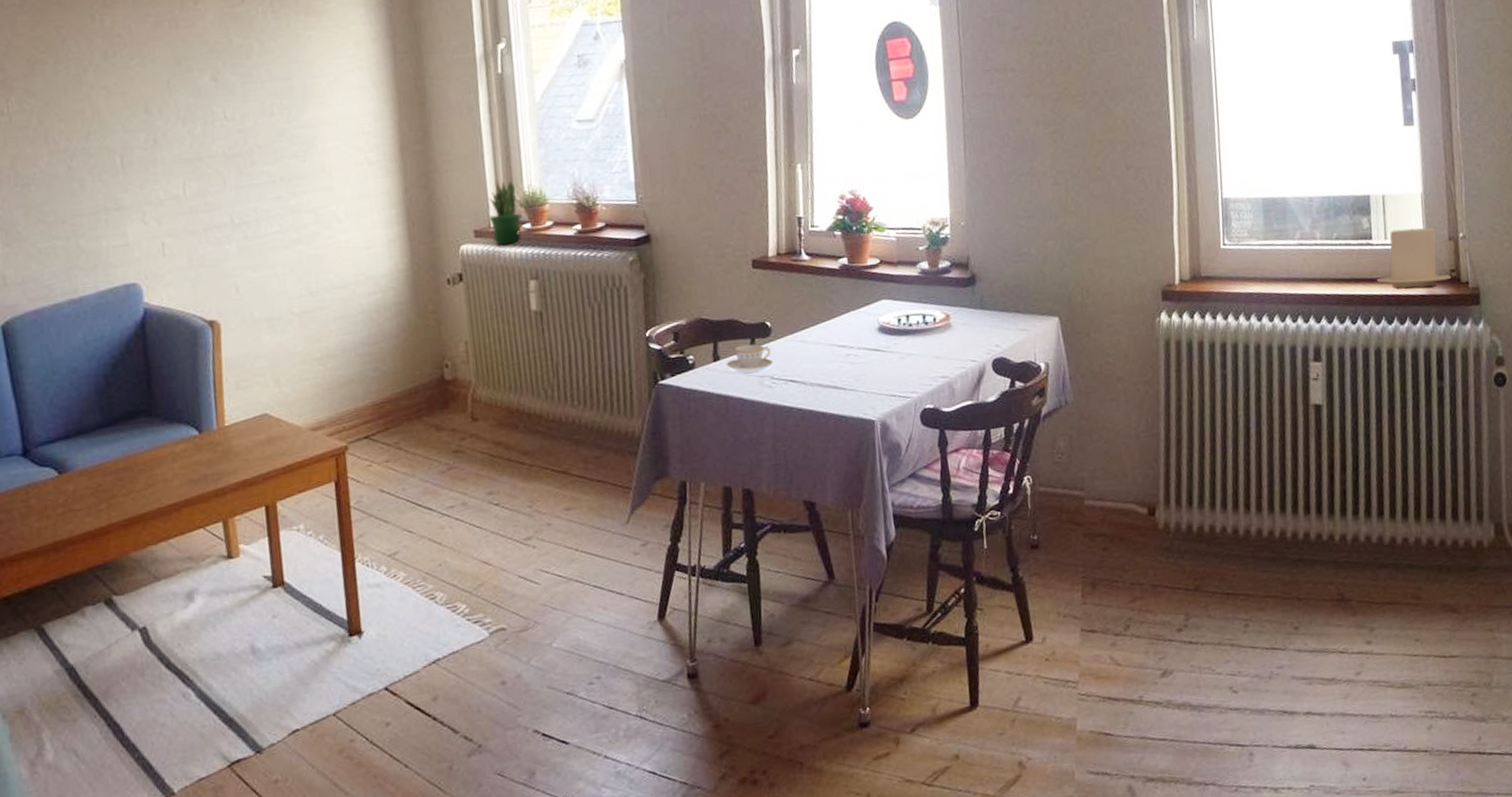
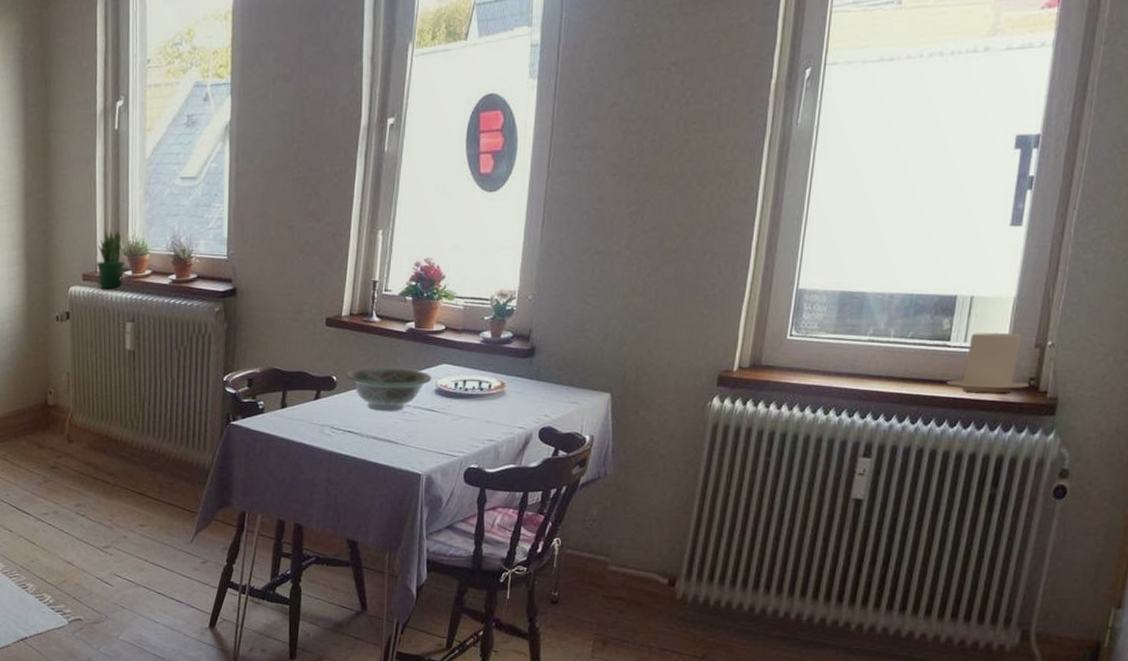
teacup: present [726,343,773,374] -> none [292,395,334,422]
decorative bowl: none [780,307,873,356] -> present [345,366,432,412]

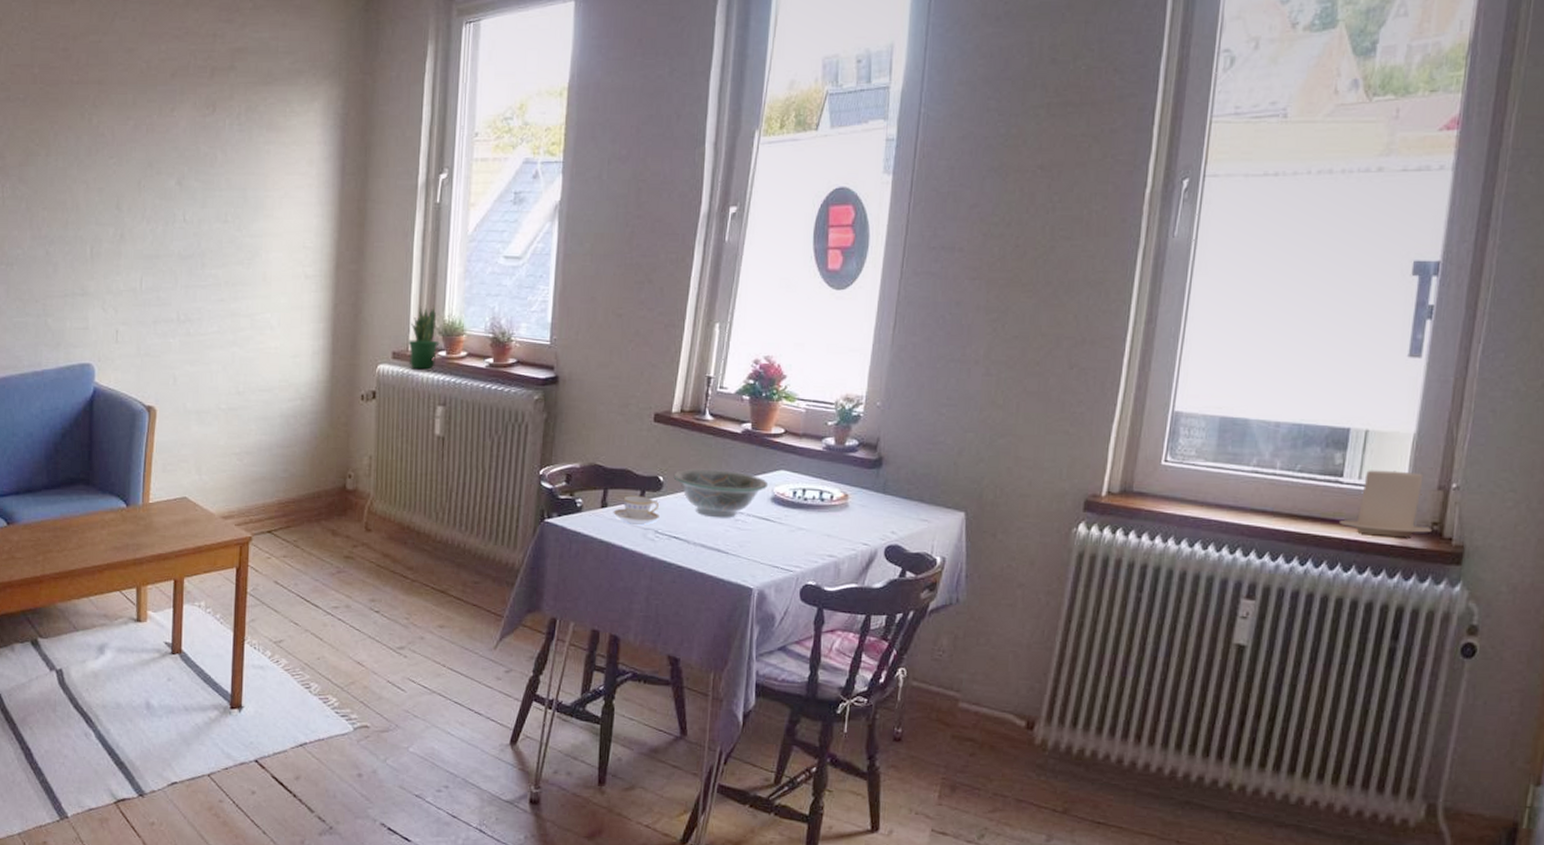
teacup: none [292,395,334,422] -> present [613,495,659,525]

